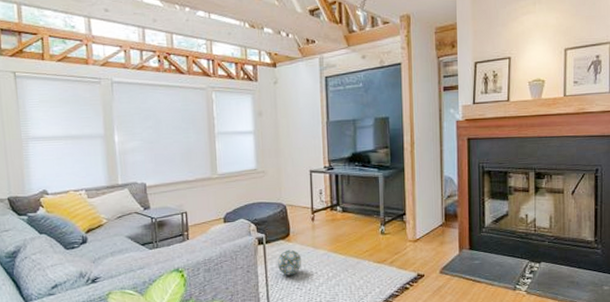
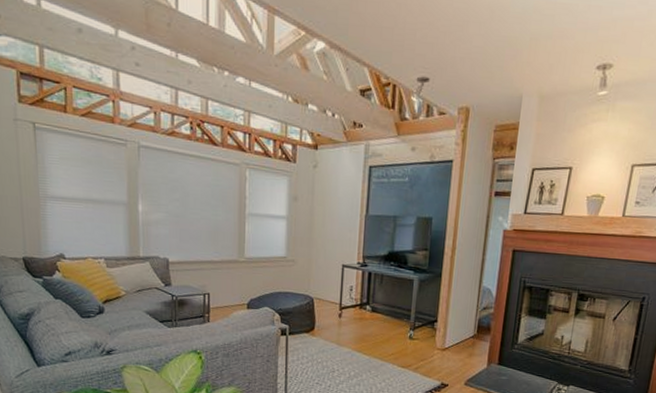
ball: present [277,249,302,276] -> none [298,343,325,370]

